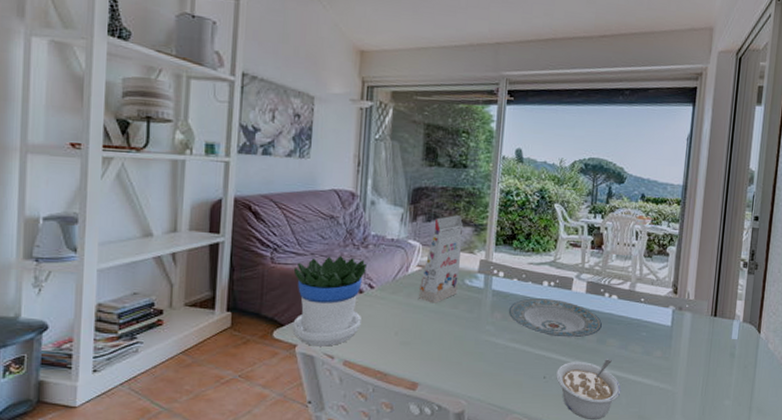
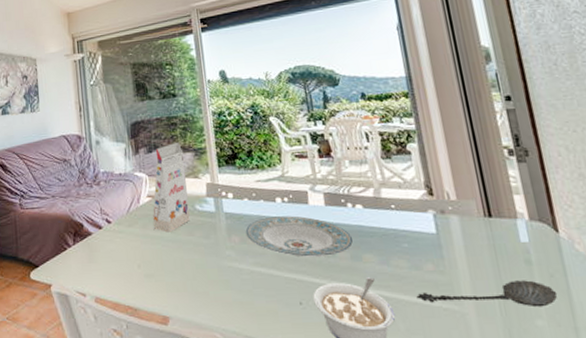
flowerpot: present [292,255,368,347] -> none [39,194,105,285]
spoon: none [642,369,746,391] -> present [416,280,558,308]

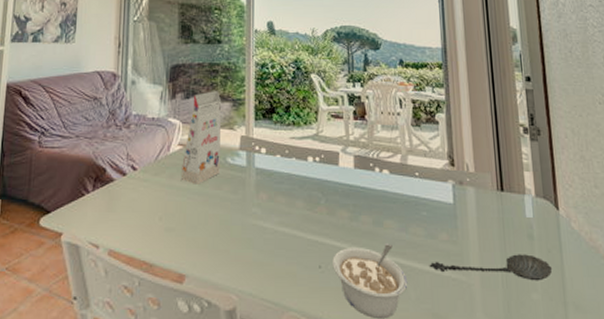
plate: present [245,215,354,257] -> none [274,176,377,220]

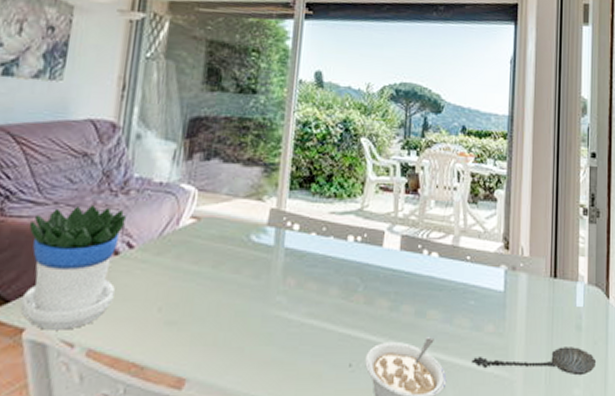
flowerpot: none [58,136,130,234] -> present [20,204,127,330]
gift box: present [182,91,222,184] -> none [192,152,251,267]

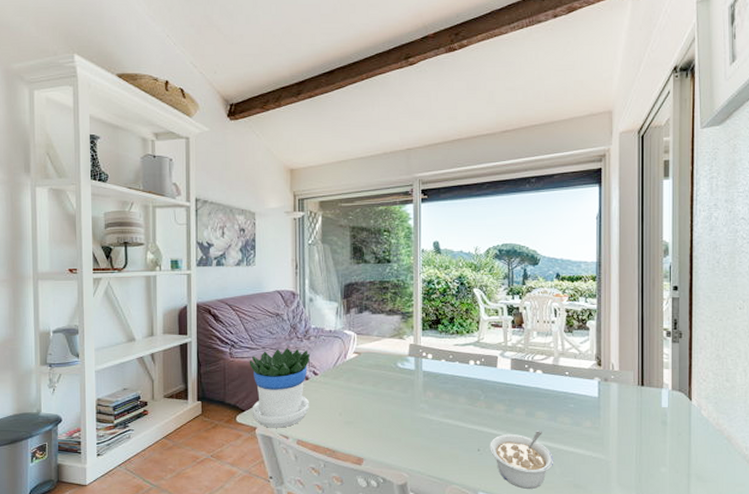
spoon: present [471,347,597,376] -> none [573,437,681,458]

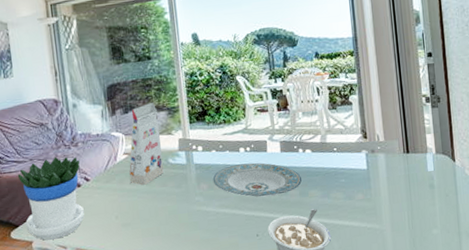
gift box: none [358,306,392,386] -> present [129,103,164,185]
plate: none [439,376,530,412] -> present [212,162,303,197]

